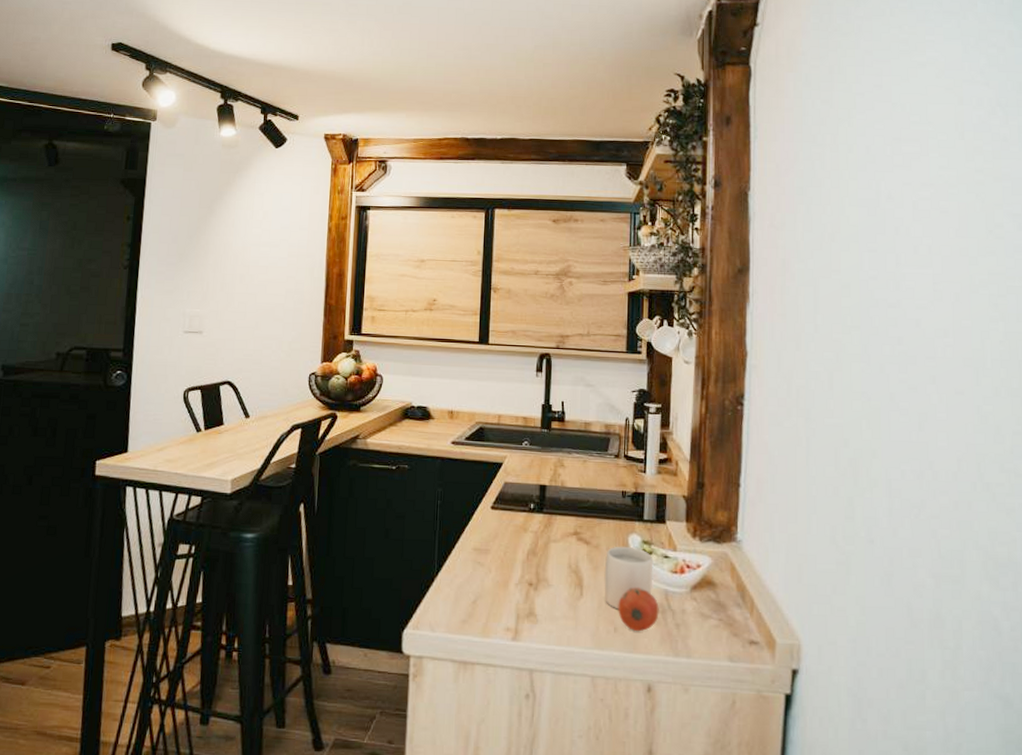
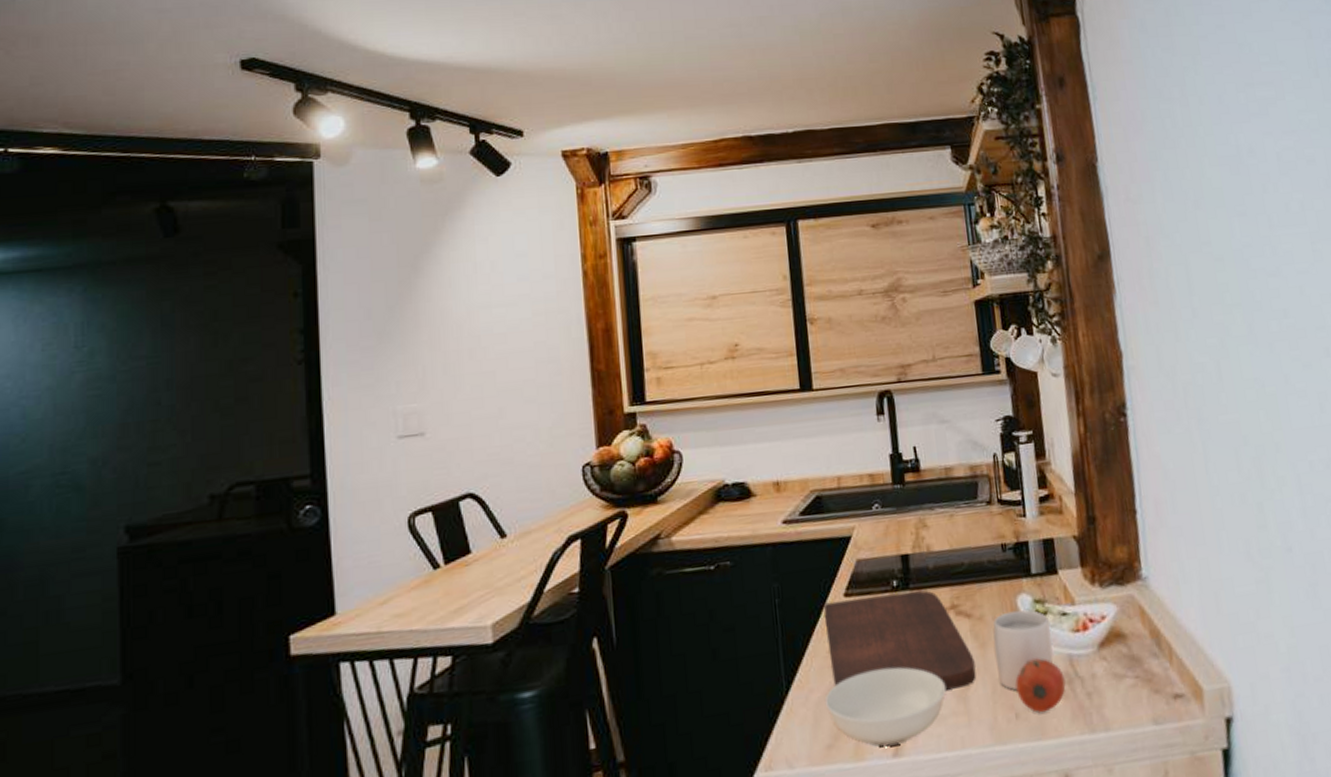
bowl: none [465,570,561,631] -> present [824,667,947,747]
cutting board: none [473,511,587,598] -> present [823,590,976,690]

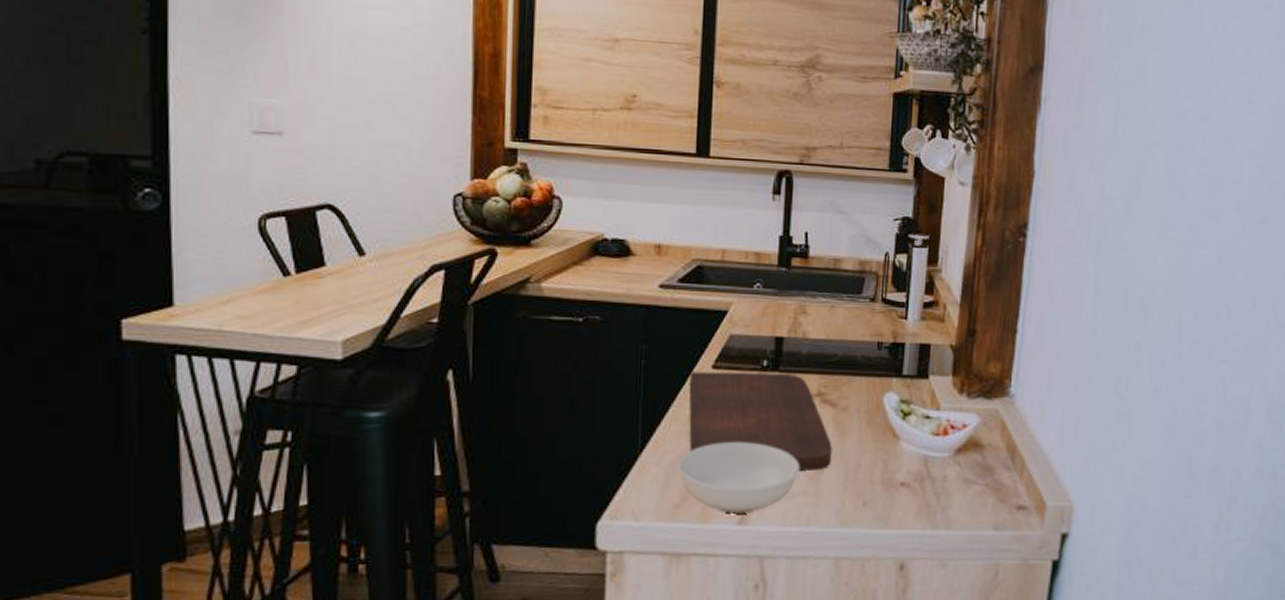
mug: present [992,610,1054,691] -> none [852,407,912,481]
tomato: present [1015,658,1066,714] -> none [868,454,917,505]

